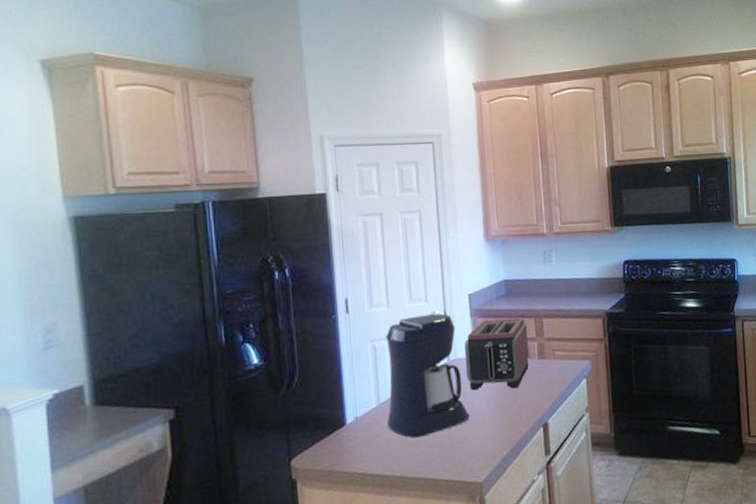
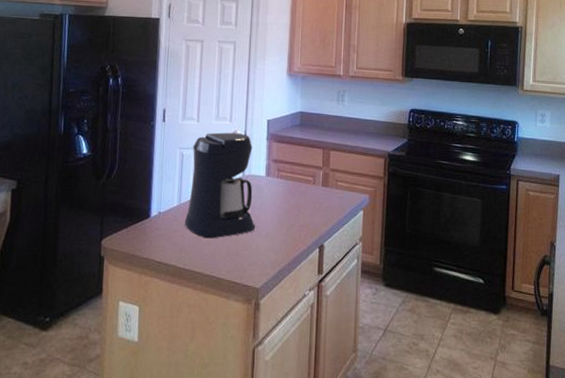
toaster: present [464,318,530,391] -> none [257,144,316,209]

